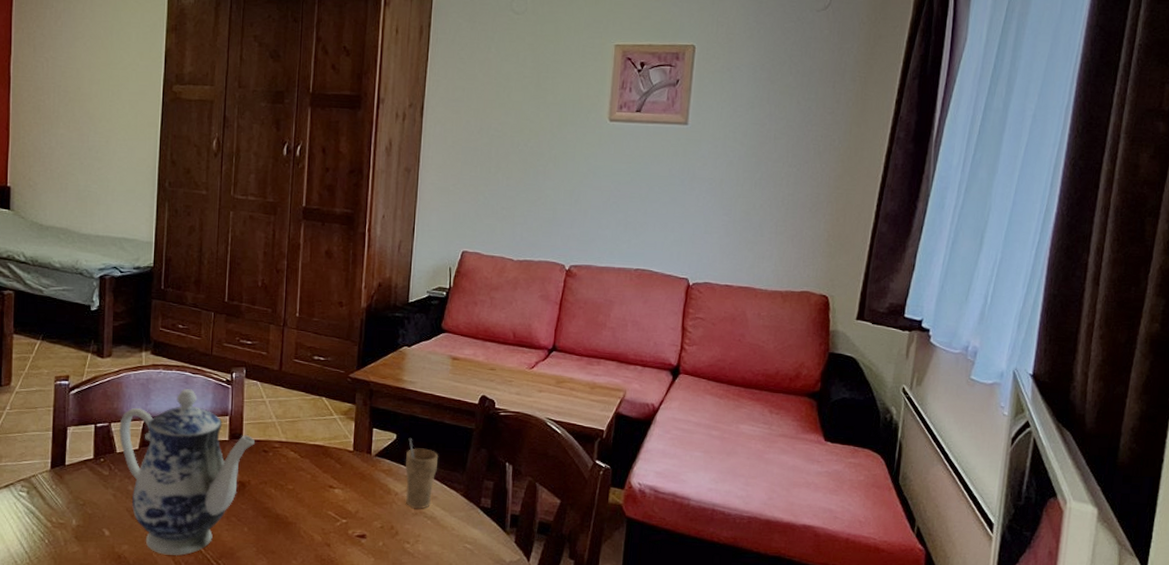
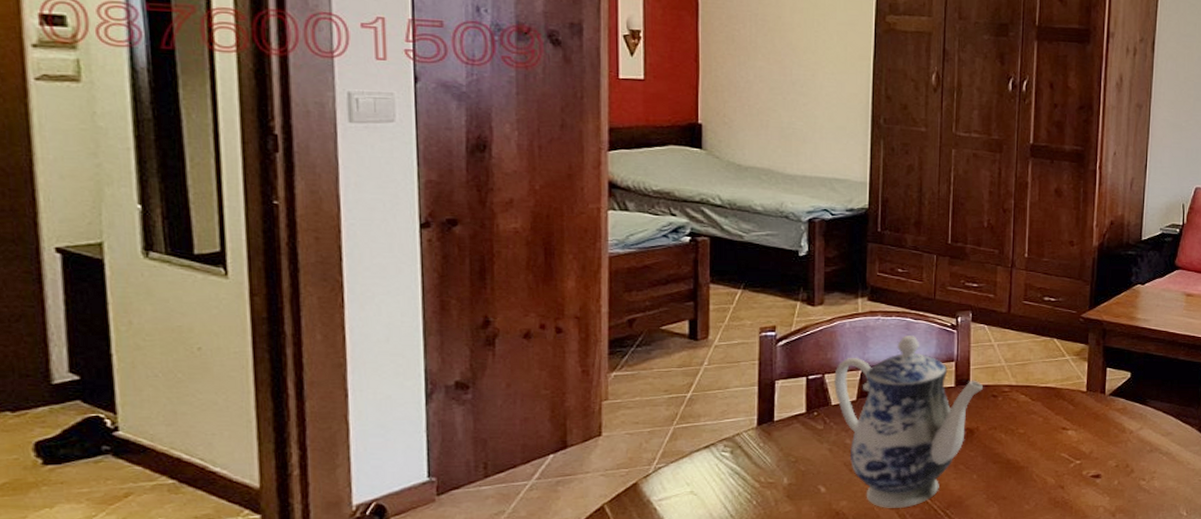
cup: present [405,437,439,508] -> none [1140,375,1174,445]

